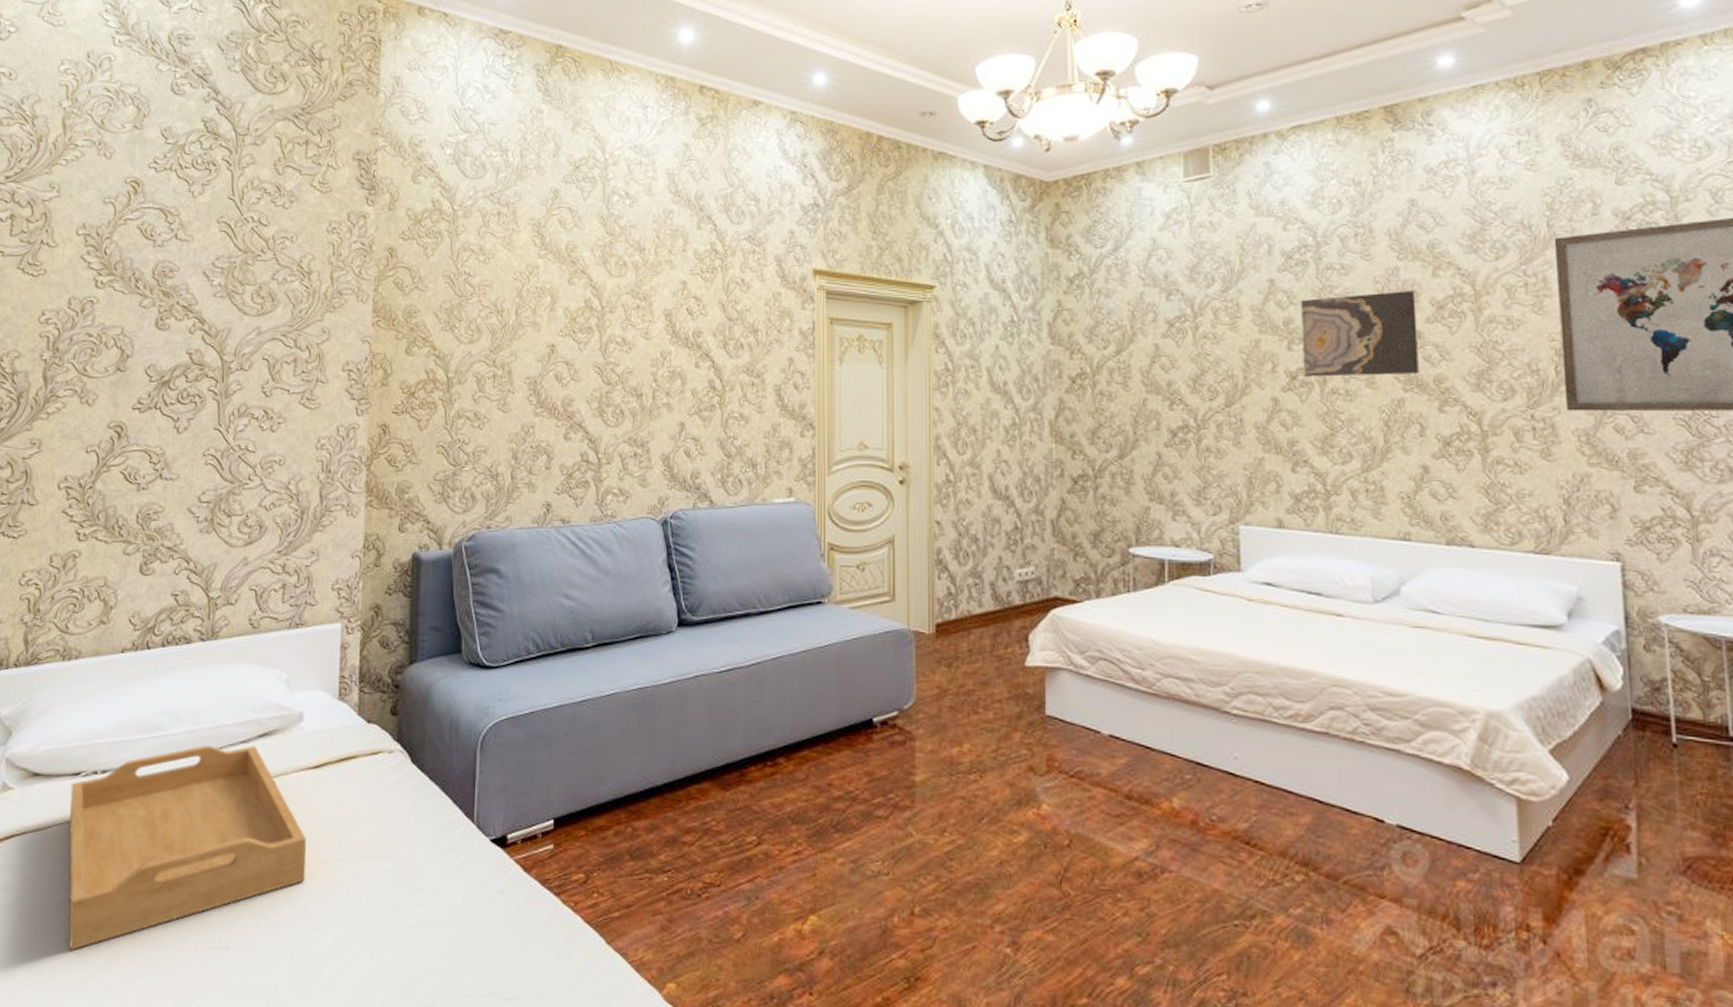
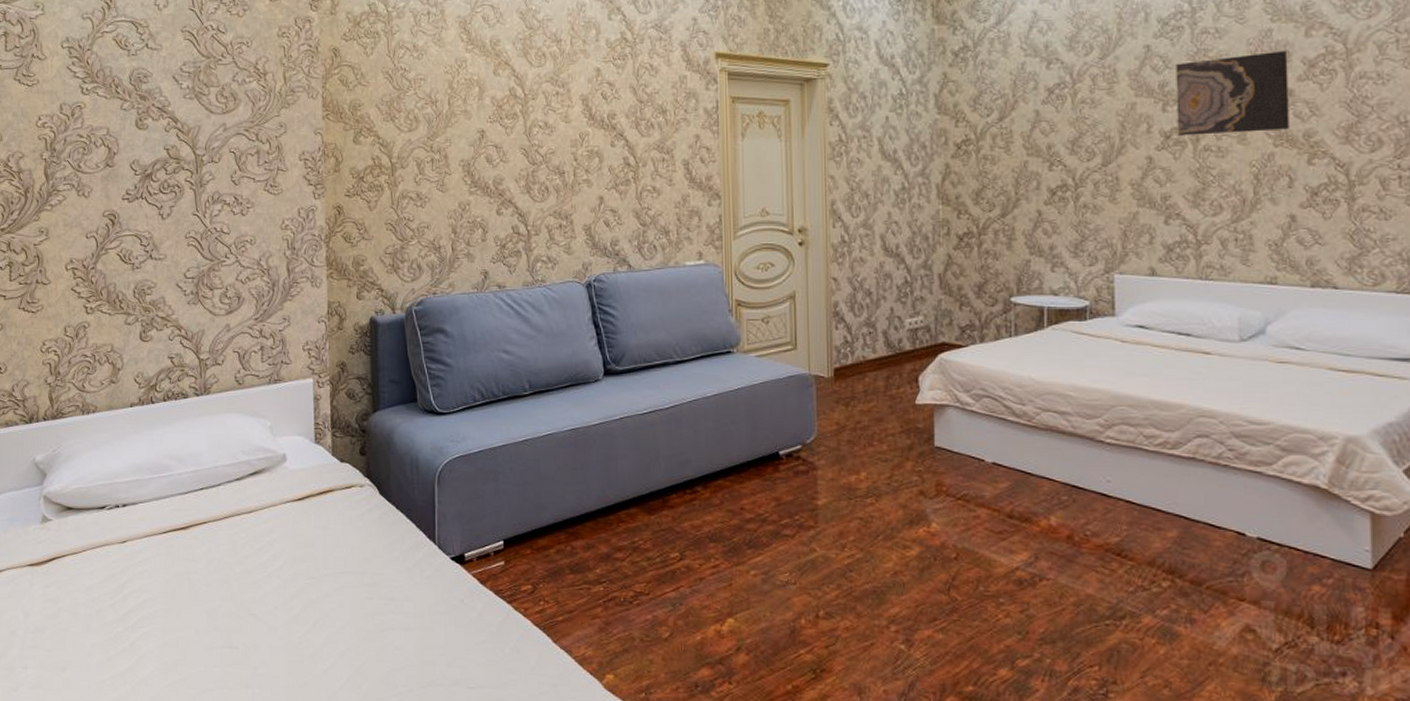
serving tray: present [69,745,307,950] -> none [98,482,298,649]

